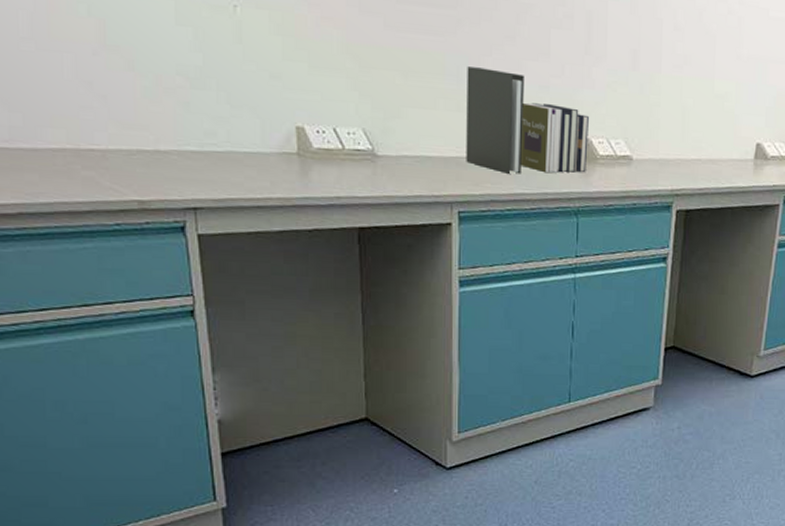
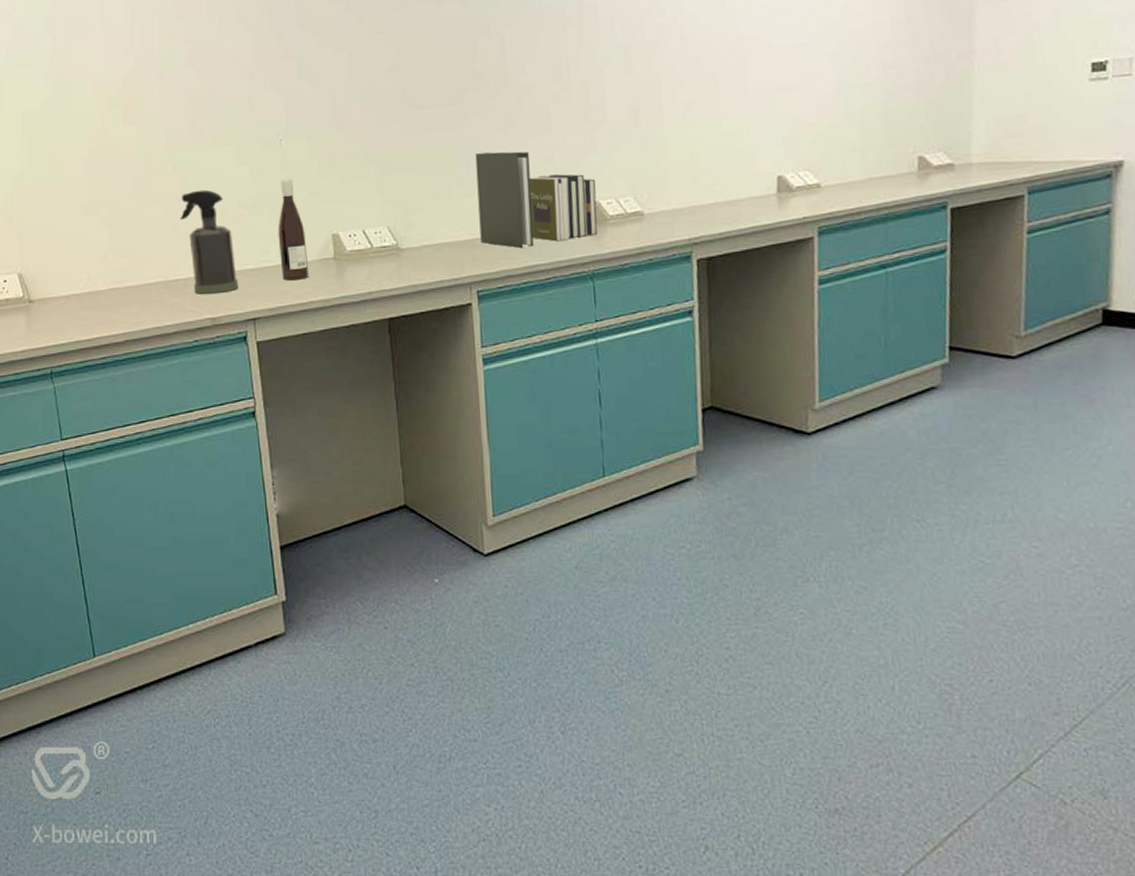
spray bottle: none [96,45,176,174] -> present [180,189,239,295]
bottle: none [228,53,267,172] -> present [278,179,310,281]

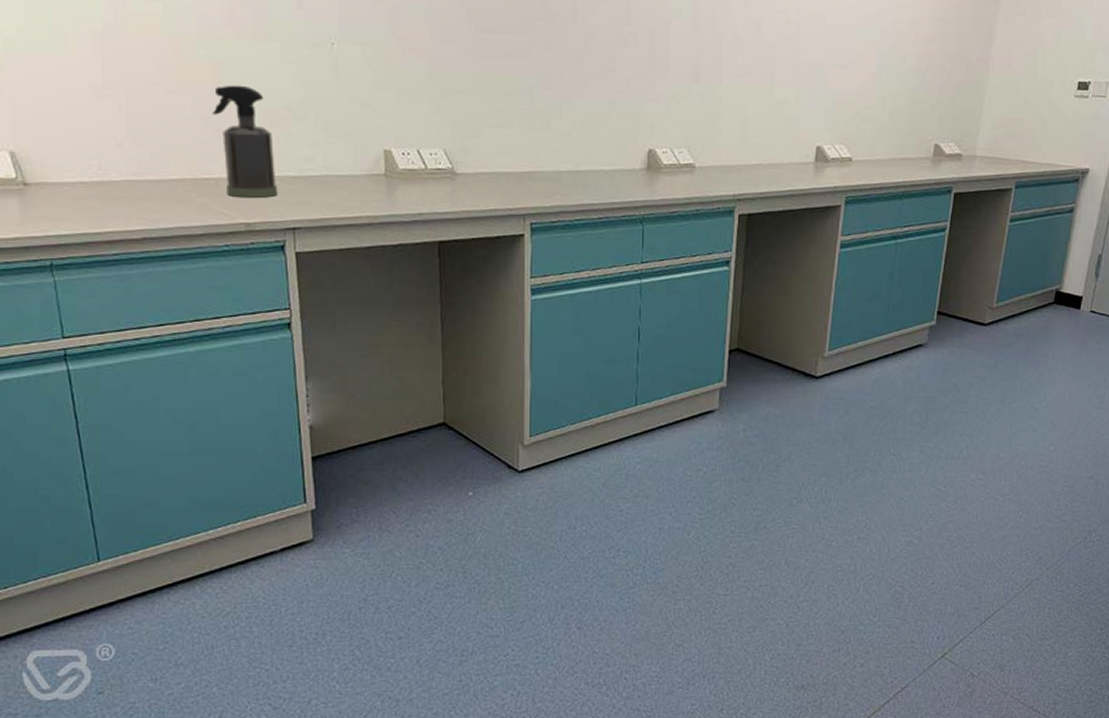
bottle: present [278,179,310,281] -> none [325,86,357,193]
binder: present [475,151,534,248] -> none [538,87,592,186]
books: present [529,174,598,241] -> none [588,117,653,183]

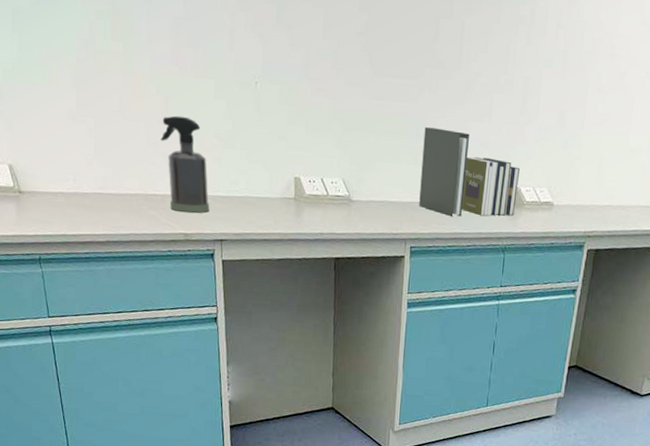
binder: none [538,87,592,186] -> present [419,127,469,217]
books: none [588,117,653,183] -> present [461,156,520,216]

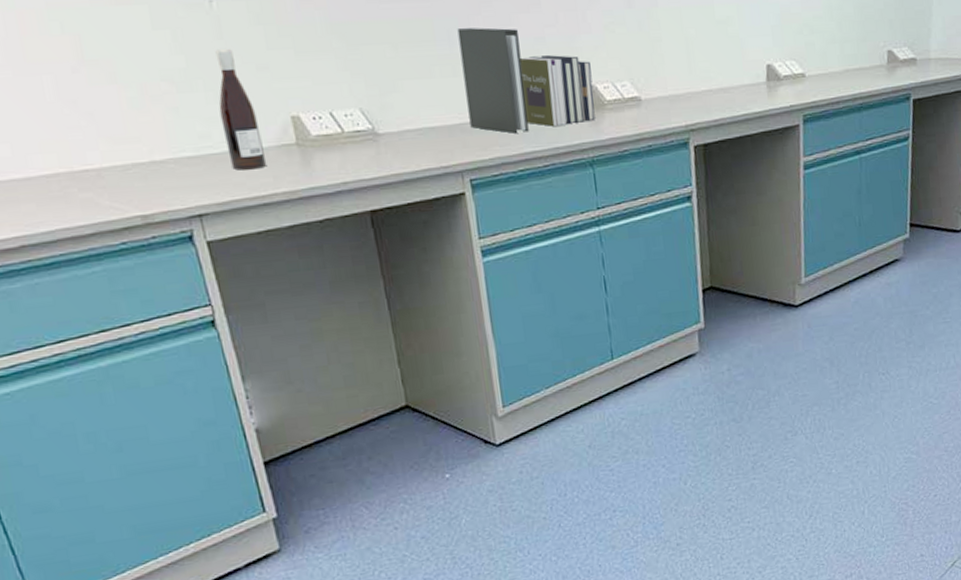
spray bottle: present [160,115,210,214] -> none [78,58,175,188]
bottle: none [247,120,272,213] -> present [215,49,267,171]

